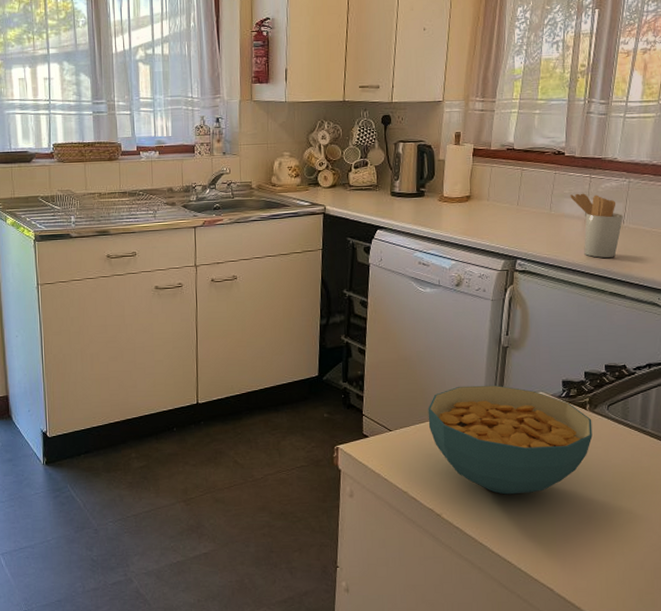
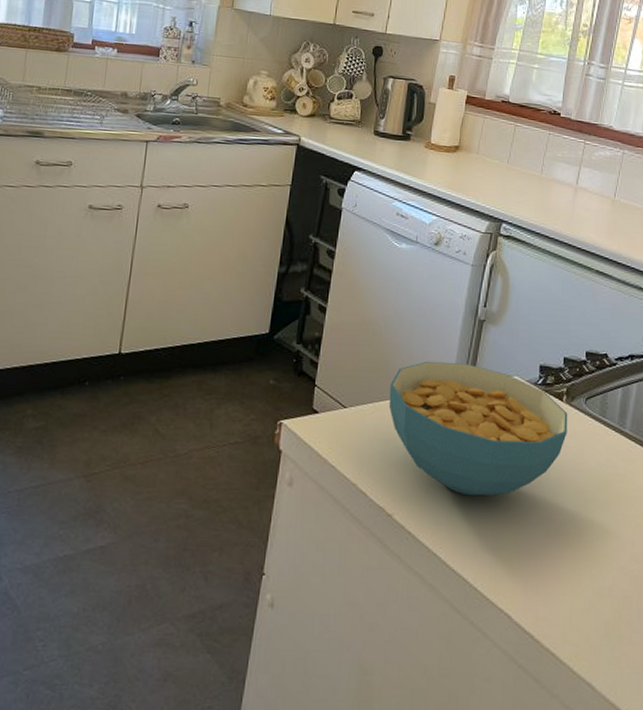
utensil holder: present [570,193,624,258] -> none [563,158,616,232]

